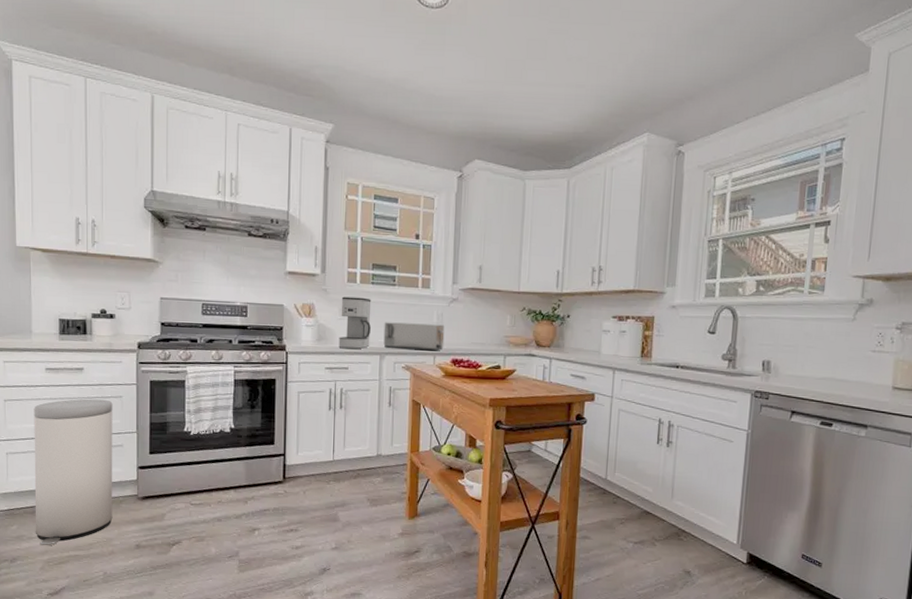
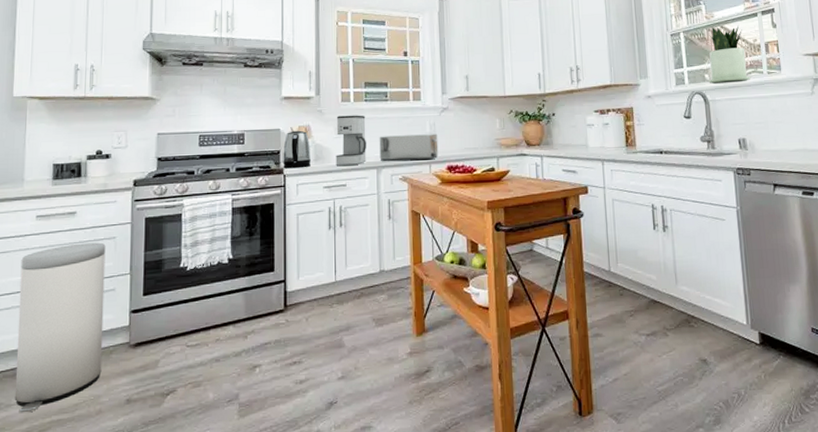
kettle: none [286,308,315,347] -> present [283,130,312,169]
planter: none [740,236,790,301] -> present [707,25,751,85]

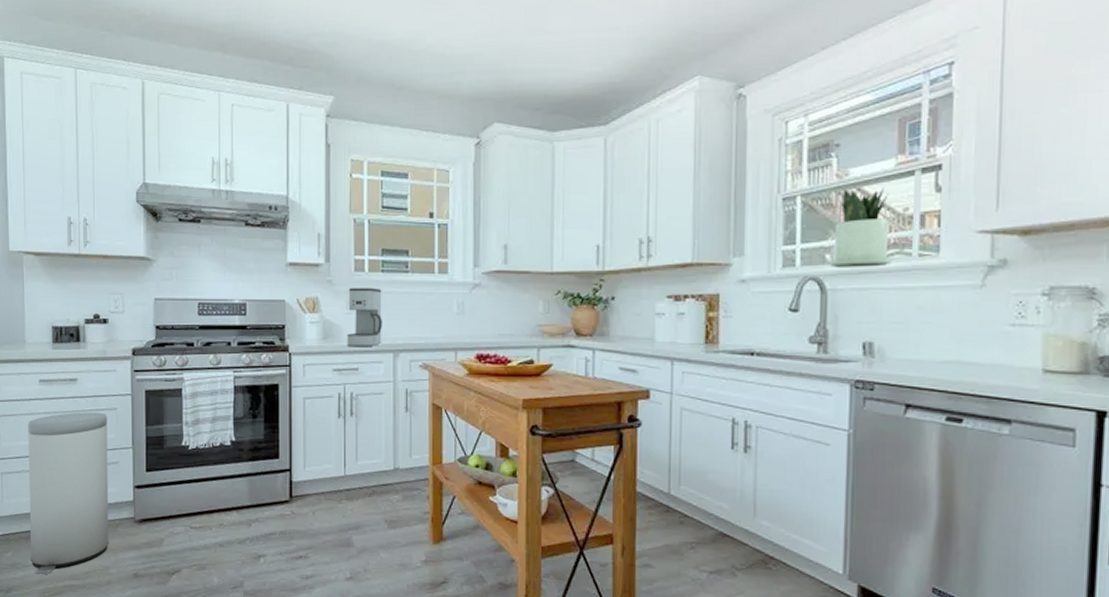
kettle: present [283,130,312,169] -> none [288,303,320,347]
toaster: present [379,134,439,161] -> none [397,314,467,346]

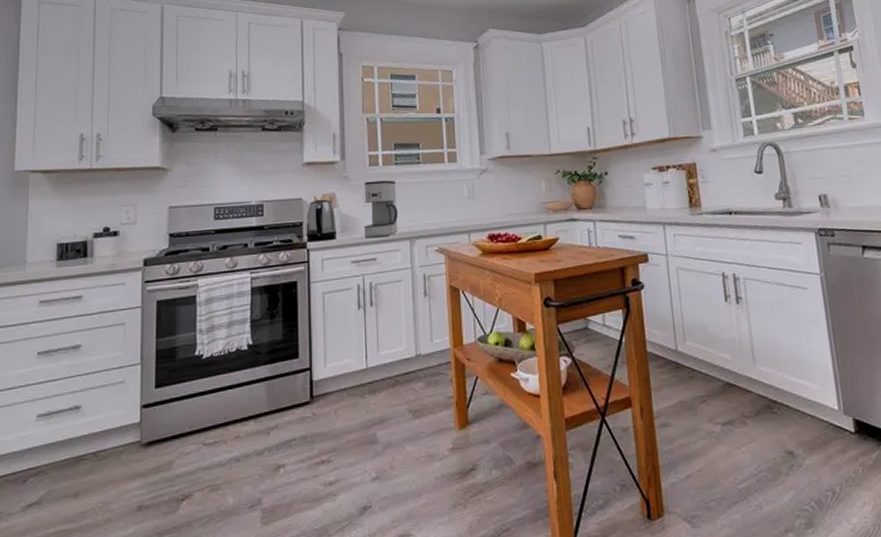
pedal bin: present [28,412,109,575] -> none [16,329,114,523]
kettle: none [288,303,320,347] -> present [306,199,338,243]
planter: present [828,187,893,269] -> none [779,66,830,134]

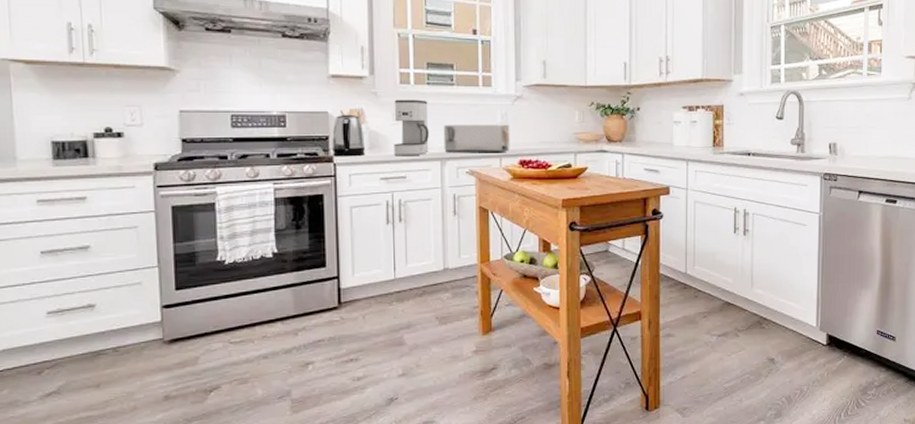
toaster: none [411,199,478,231] -> present [443,124,510,153]

